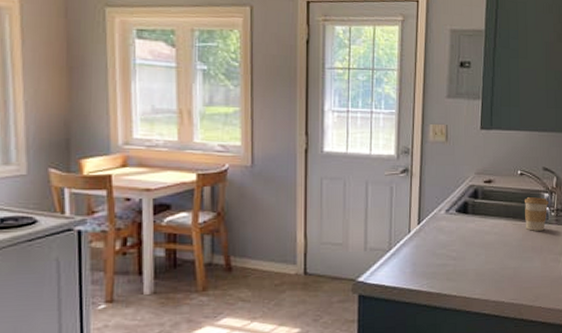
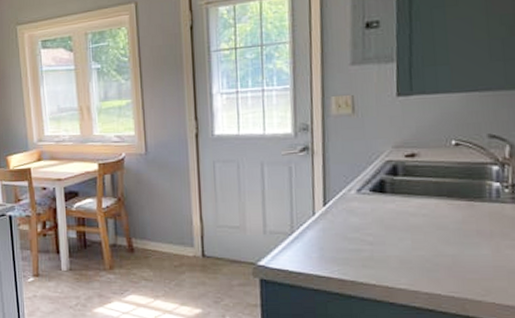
coffee cup: present [525,196,548,231] -> none [463,170,499,212]

